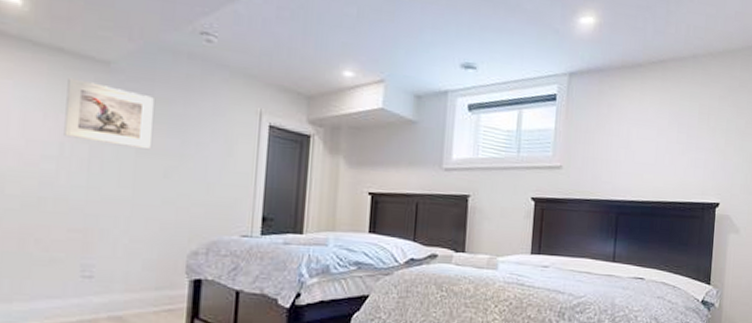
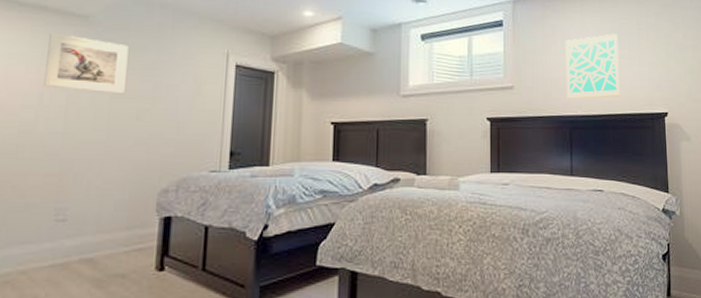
wall art: none [616,116,677,184] -> present [565,33,620,99]

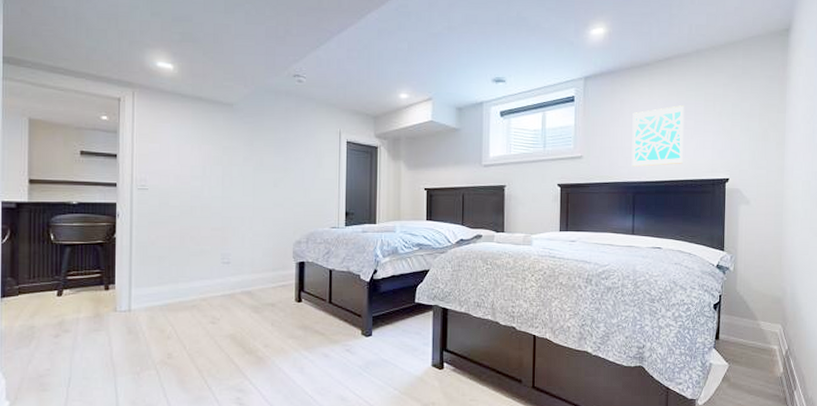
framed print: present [44,33,129,95] -> none [205,118,264,167]

